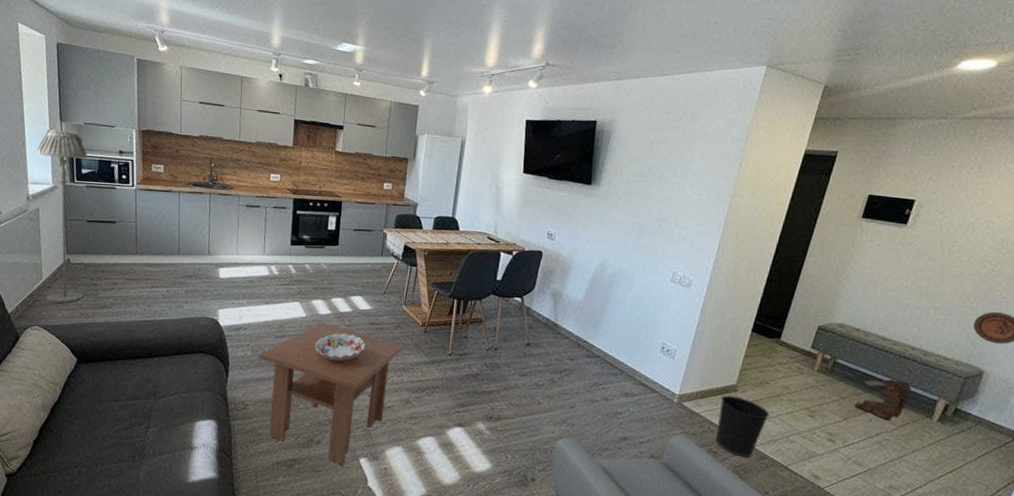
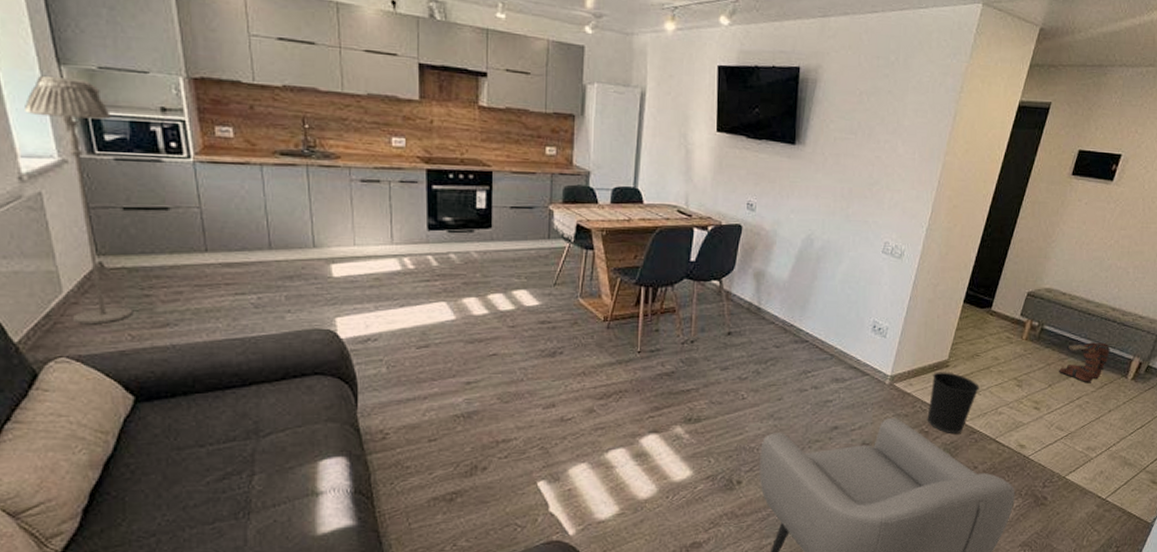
coffee table: present [259,322,404,465] -> none [397,325,583,492]
decorative bowl: present [314,333,366,361] -> none [470,336,536,370]

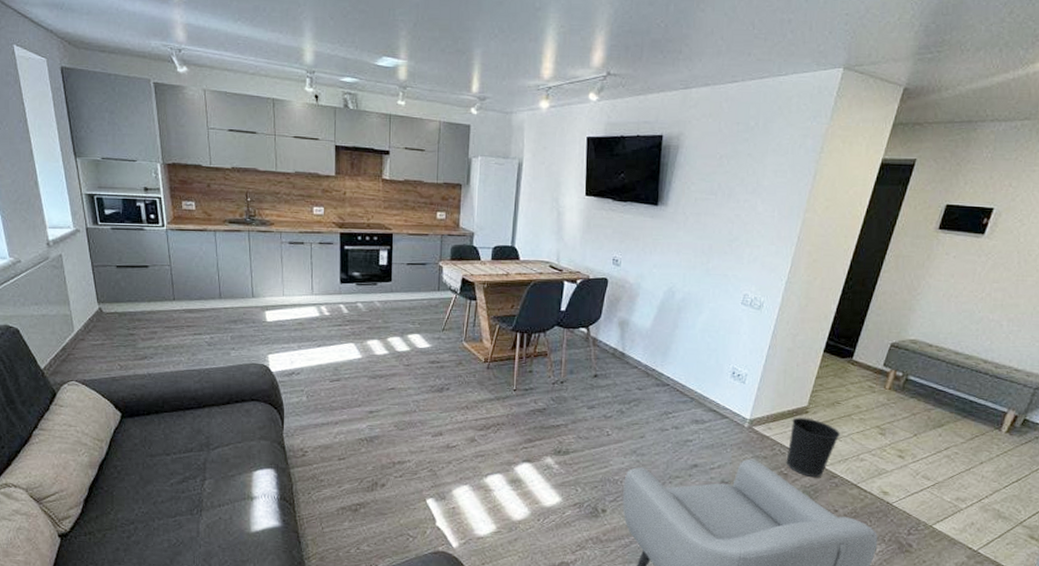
floor lamp: present [25,75,132,324] -> none [52,165,121,356]
boots: present [1059,342,1111,383] -> none [925,394,982,435]

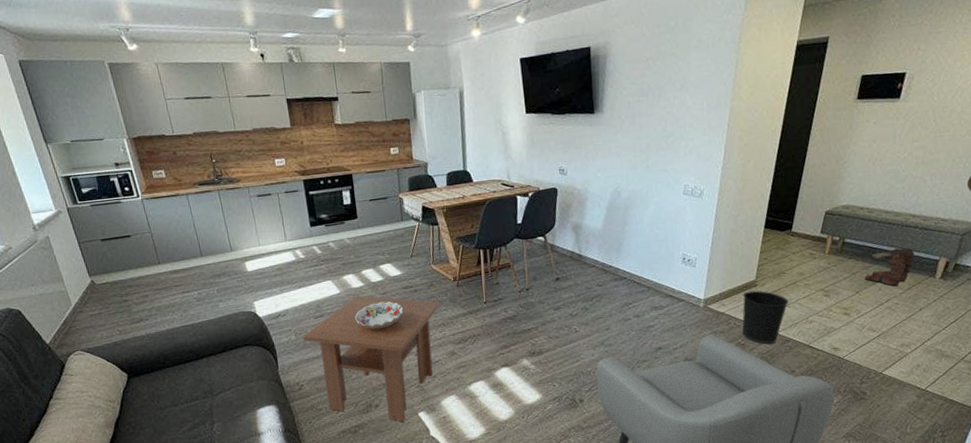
coffee table: none [315,363,466,507] -> present [303,295,440,422]
decorative bowl: none [373,373,427,402] -> present [354,301,404,329]
boots: none [925,394,982,435] -> present [865,248,915,287]

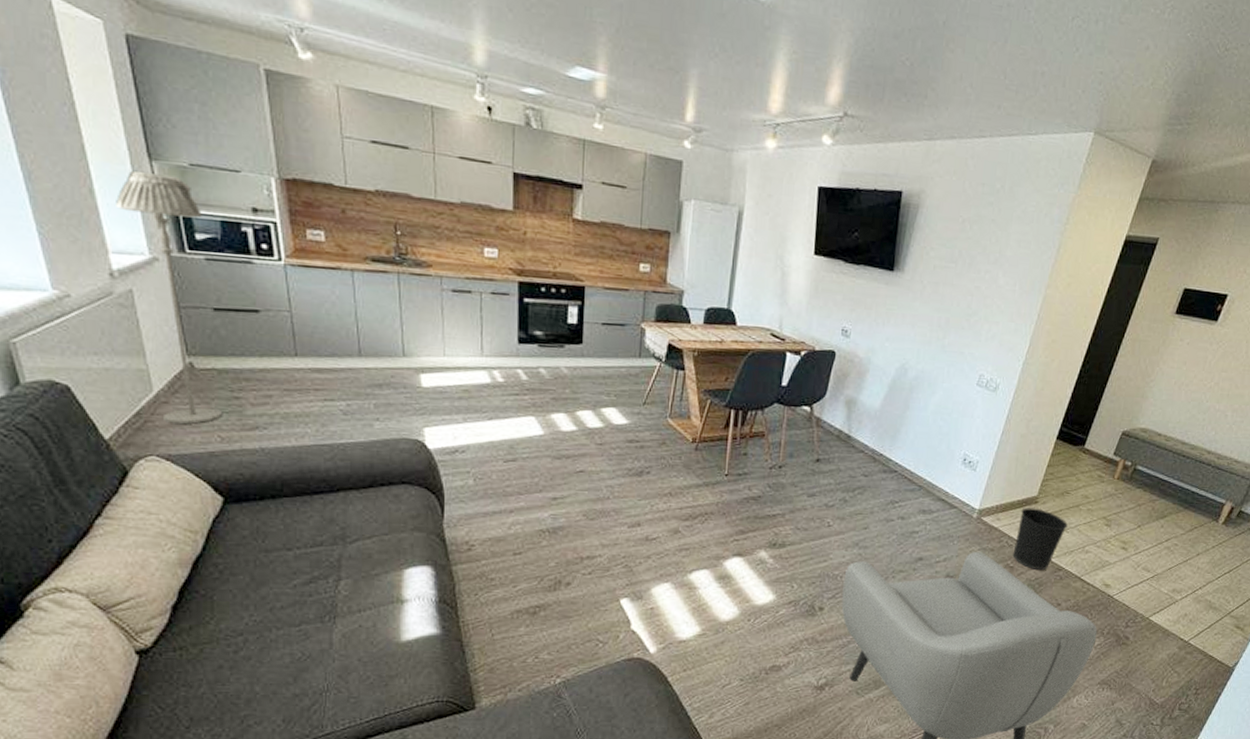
floor lamp: none [29,151,117,326] -> present [116,170,222,424]
coffee table: present [303,295,440,422] -> none [484,441,670,608]
decorative bowl: present [354,301,404,329] -> none [557,453,623,488]
boots: present [865,248,915,287] -> none [1149,484,1203,526]

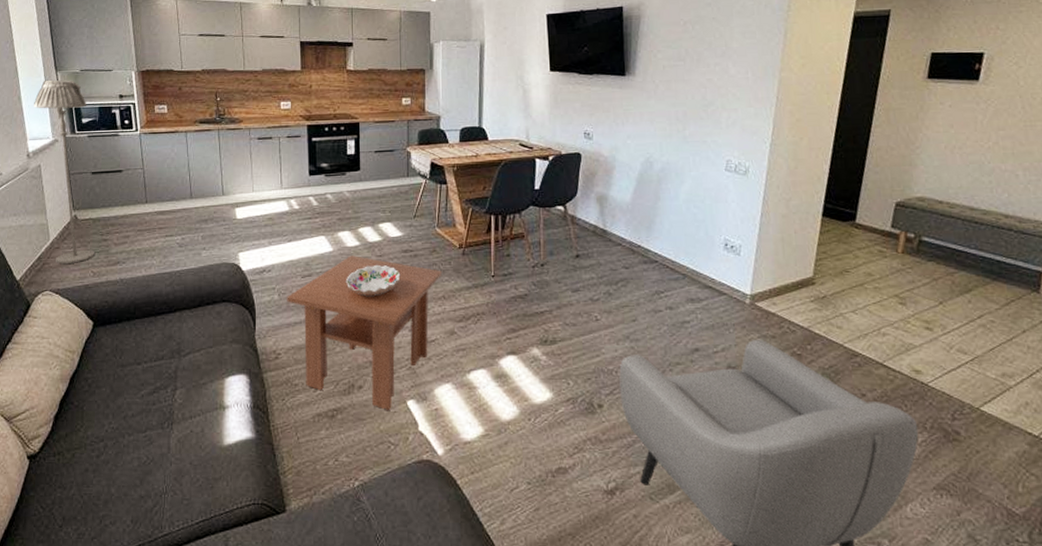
coffee table: none [484,441,670,608] -> present [287,256,442,410]
decorative bowl: none [557,453,623,488] -> present [345,264,401,296]
wastebasket: present [1012,507,1068,571] -> none [797,289,855,358]

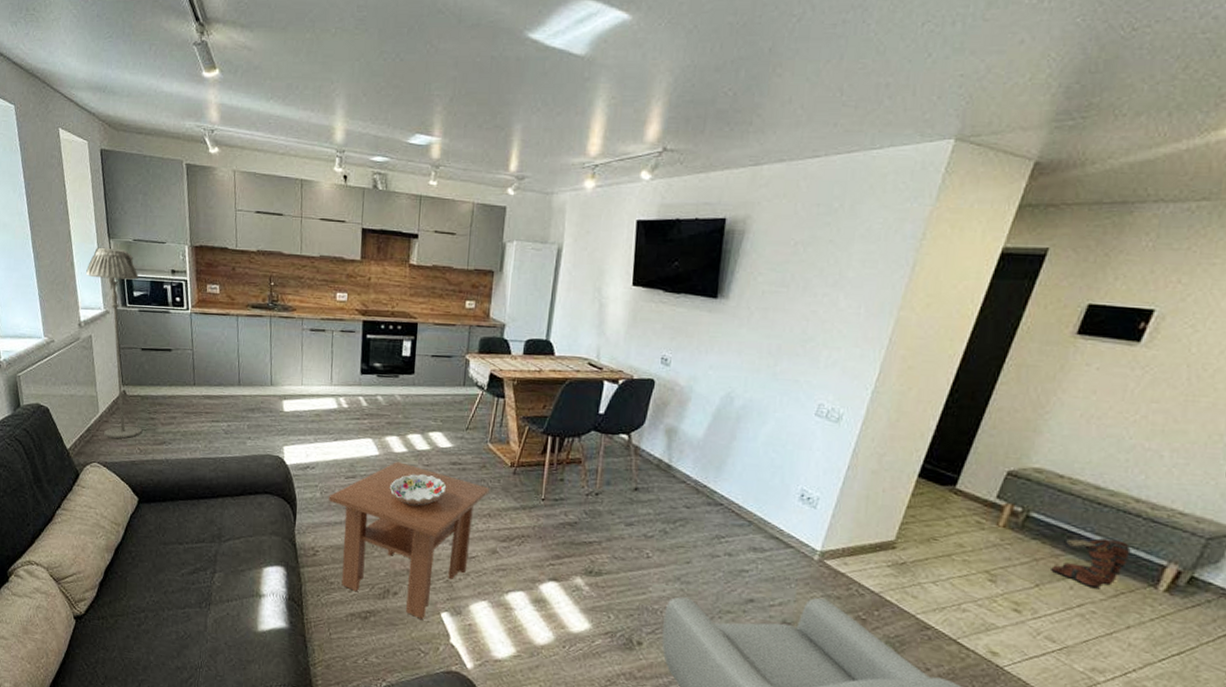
boots: none [949,253,1011,300] -> present [1051,538,1131,589]

